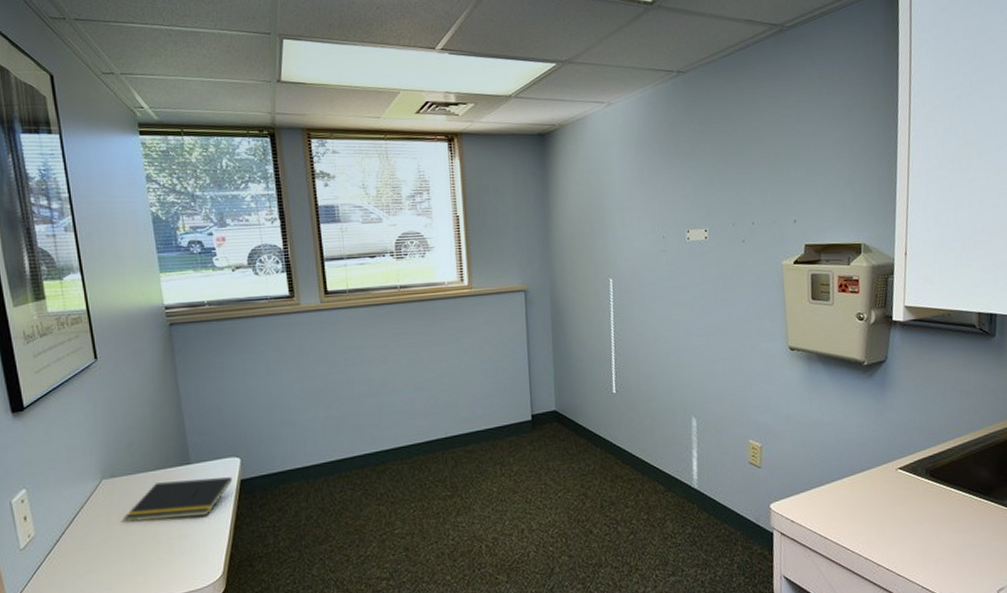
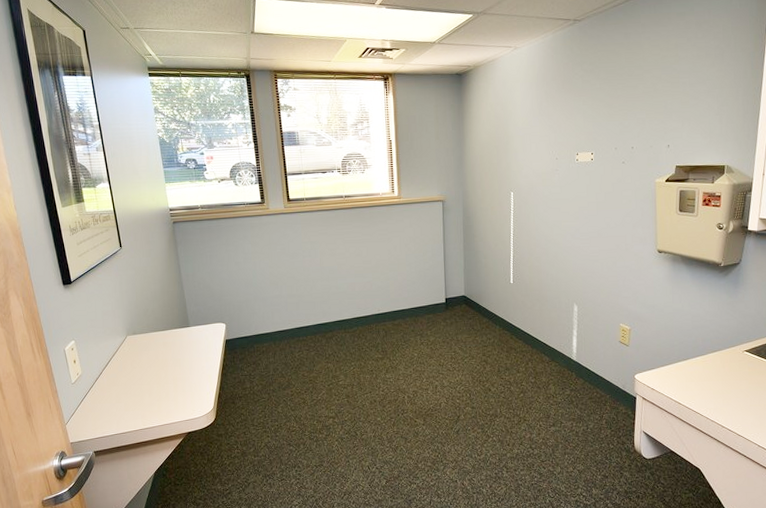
notepad: present [124,477,232,522] -> none [143,337,219,367]

